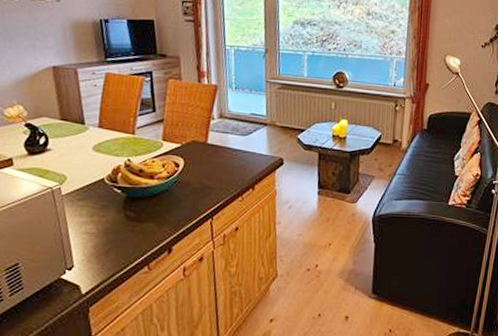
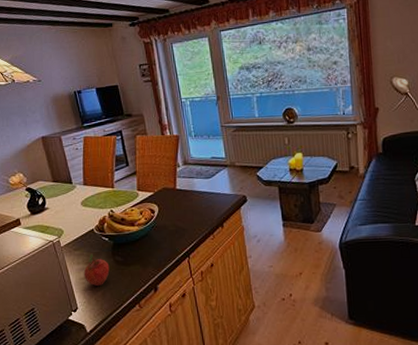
fruit: none [85,205,119,244] -> present [83,253,110,287]

